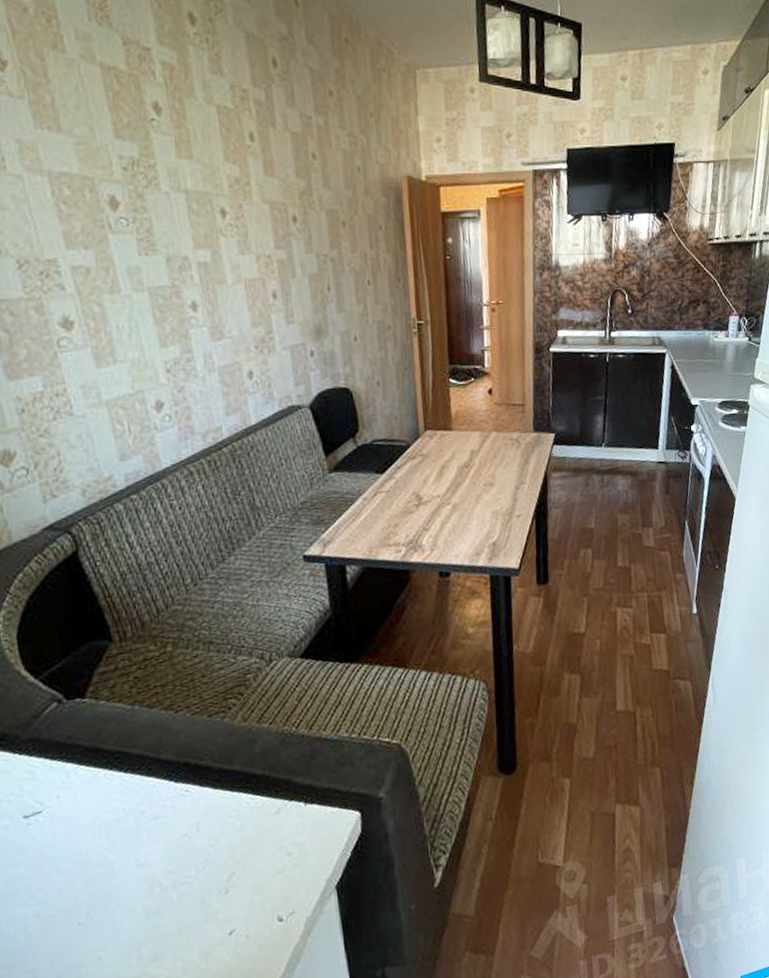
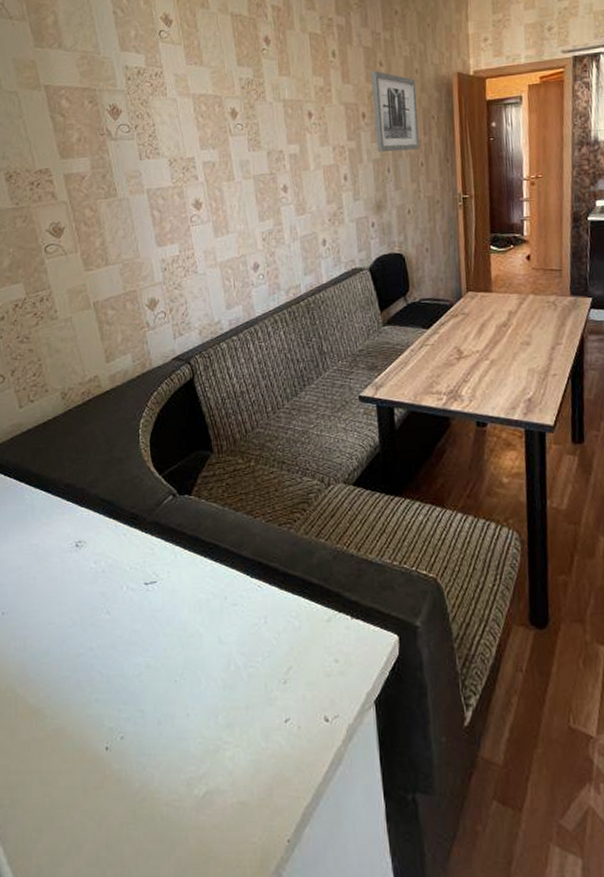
wall art: none [301,164,366,266] -> present [371,71,420,153]

